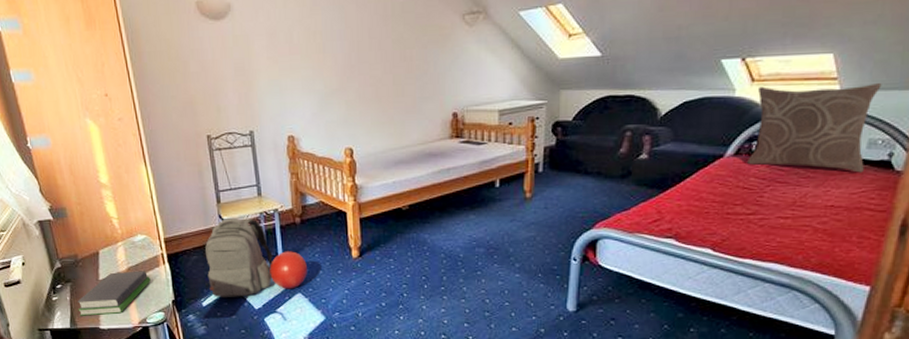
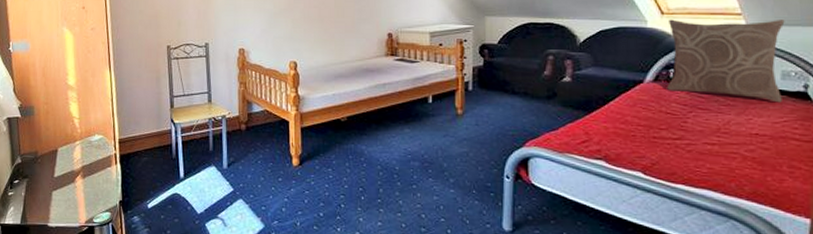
book: present [77,271,151,316] -> none [30,169,102,213]
backpack: present [205,217,273,297] -> none [155,121,218,200]
ball: present [270,251,308,289] -> none [214,156,251,195]

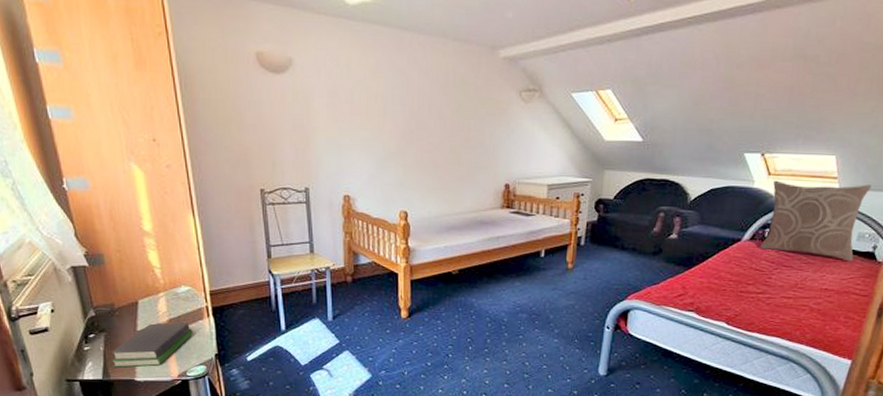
book: none [30,169,102,213] -> present [111,322,193,368]

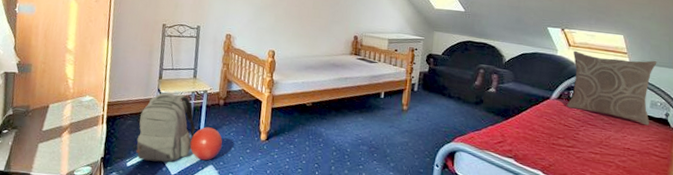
book: present [111,322,193,368] -> none [16,125,88,163]
backpack: none [253,273,322,353] -> present [136,92,196,162]
ball: none [318,309,357,347] -> present [190,127,223,161]

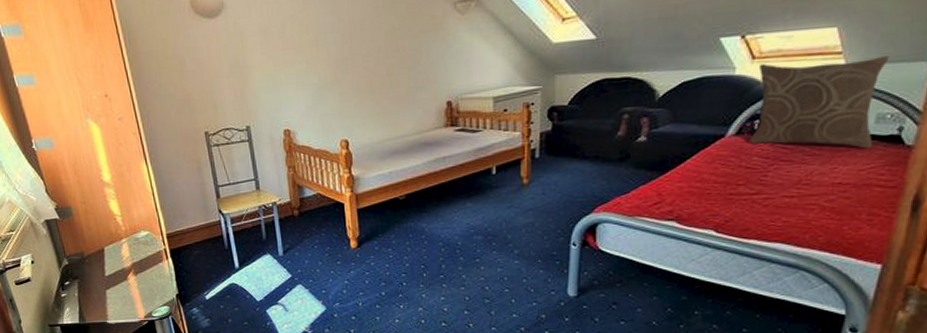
backpack: present [136,92,196,162] -> none [207,211,273,290]
ball: present [190,127,223,161] -> none [270,243,308,281]

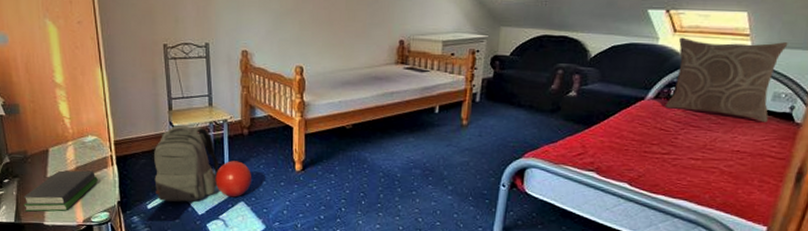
book: none [85,266,155,311] -> present [23,170,98,212]
backpack: none [207,211,273,290] -> present [154,124,219,202]
ball: none [270,243,308,281] -> present [215,160,253,198]

